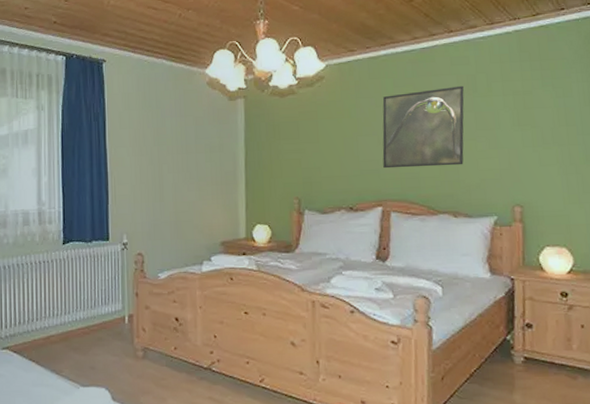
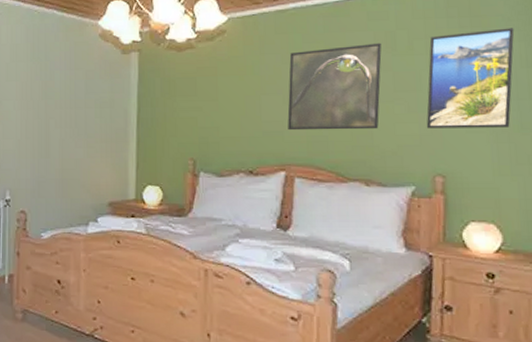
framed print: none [505,70,578,163] -> present [426,28,515,129]

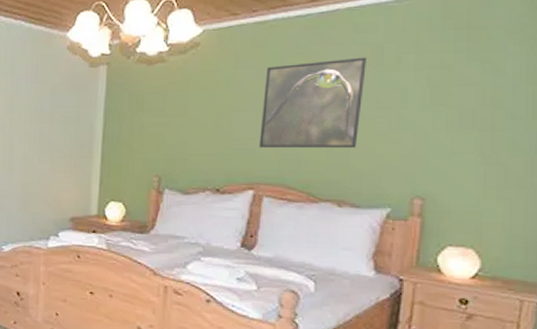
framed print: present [426,28,515,129] -> none [408,41,517,149]

